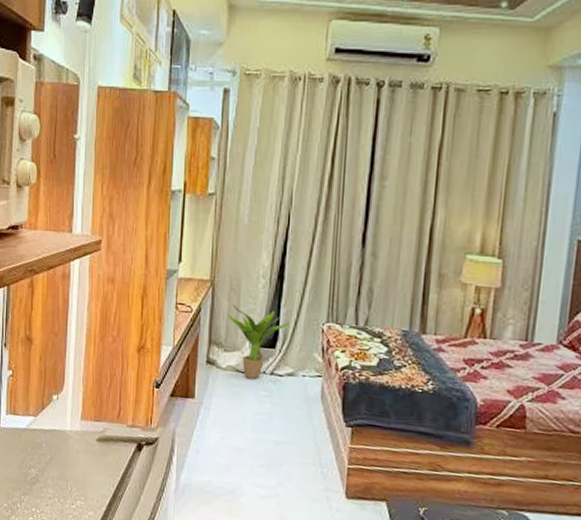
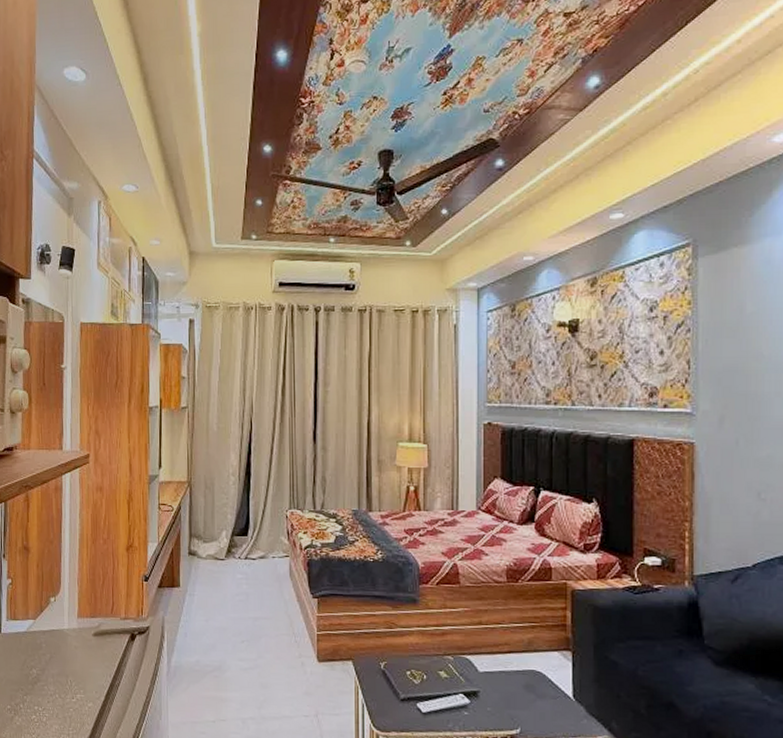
potted plant: present [228,304,289,379] -> none [205,501,257,564]

